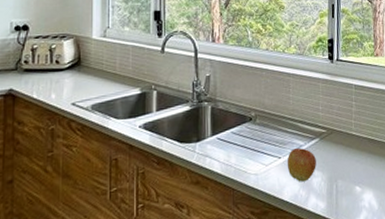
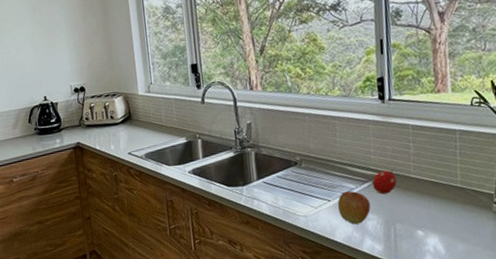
fruit: none [319,127,341,151] -> present [372,169,397,194]

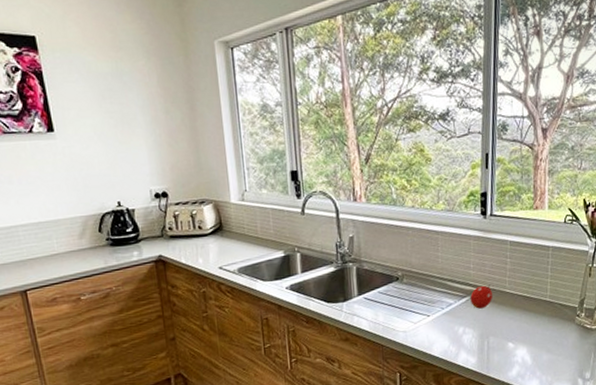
apple: present [337,190,371,225] -> none [436,305,467,339]

